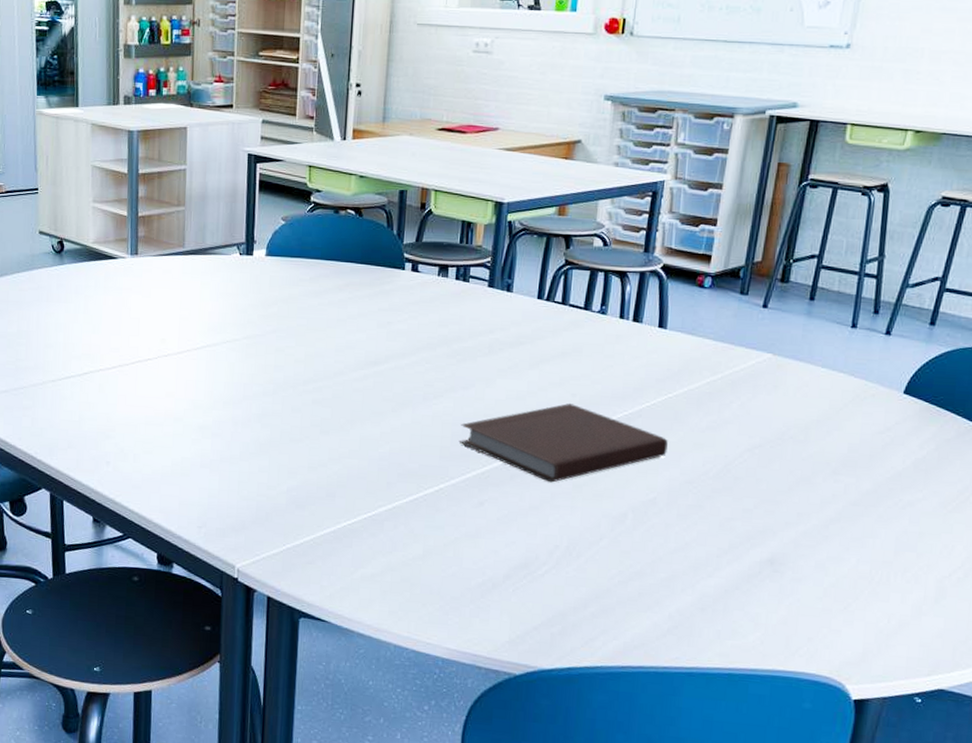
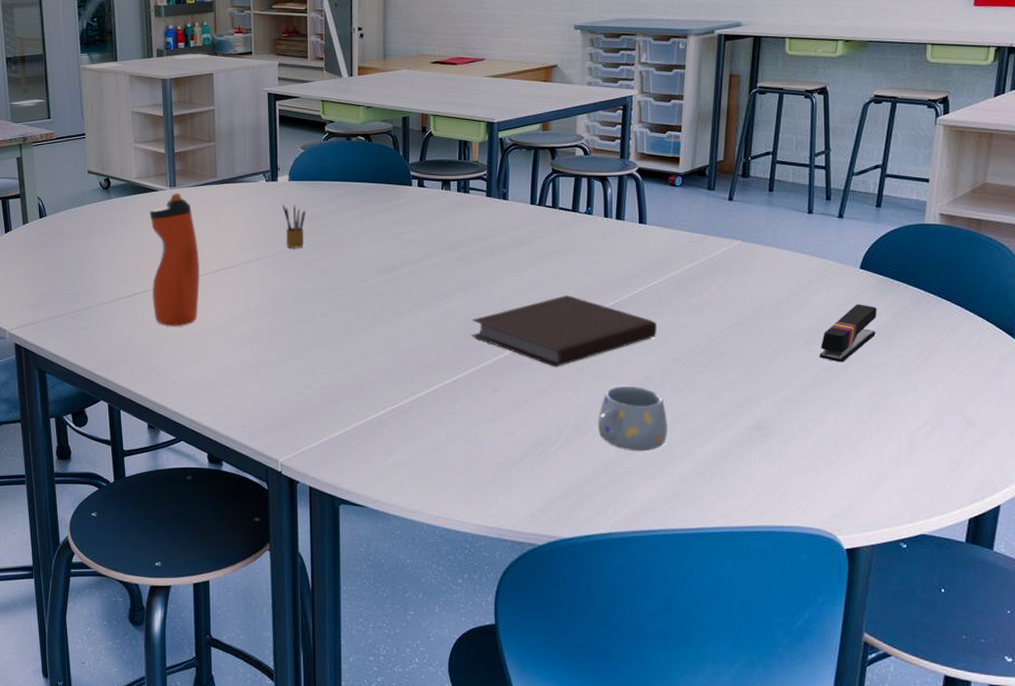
water bottle: none [104,262,160,412] -> present [149,193,199,326]
pencil box: none [256,282,283,333] -> present [282,204,306,248]
mug: none [592,508,670,581] -> present [598,386,667,452]
stapler: none [846,432,918,497] -> present [819,304,877,363]

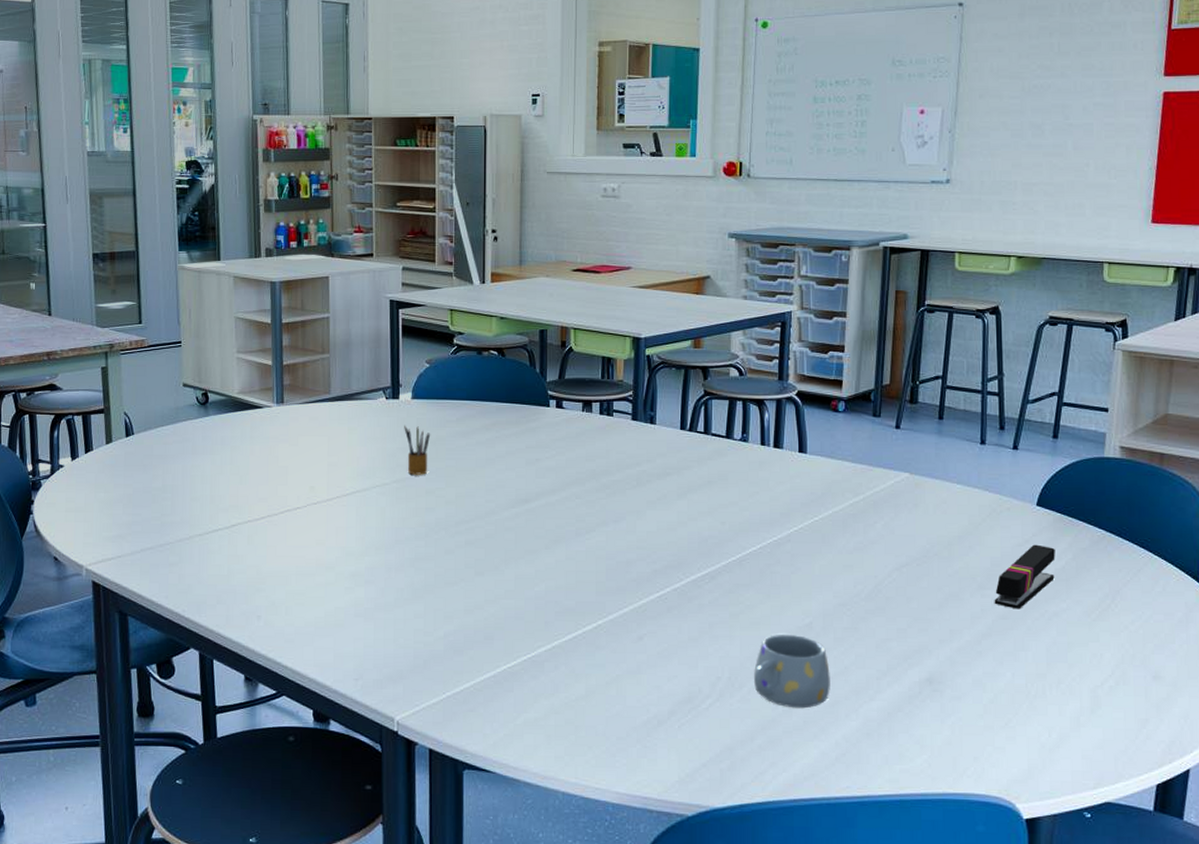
water bottle: present [149,193,199,326] -> none [252,410,309,563]
notebook: present [471,295,657,367] -> none [613,532,818,613]

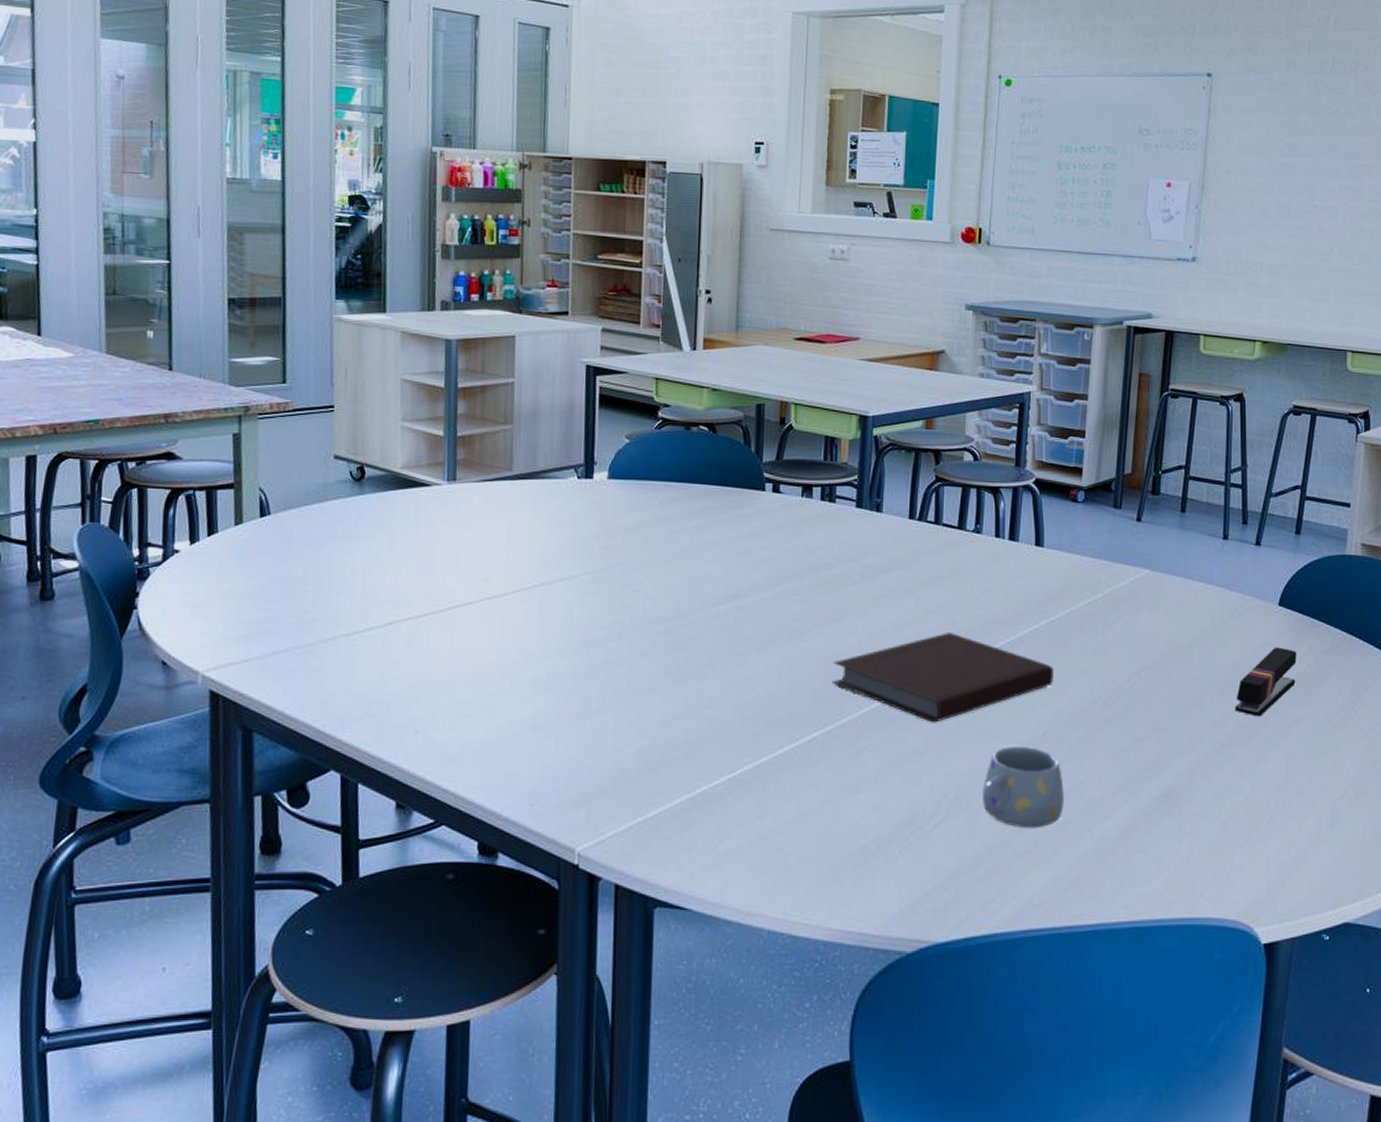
pencil box: present [404,425,431,475] -> none [598,508,629,566]
notebook: none [613,532,818,613] -> present [831,633,1053,723]

